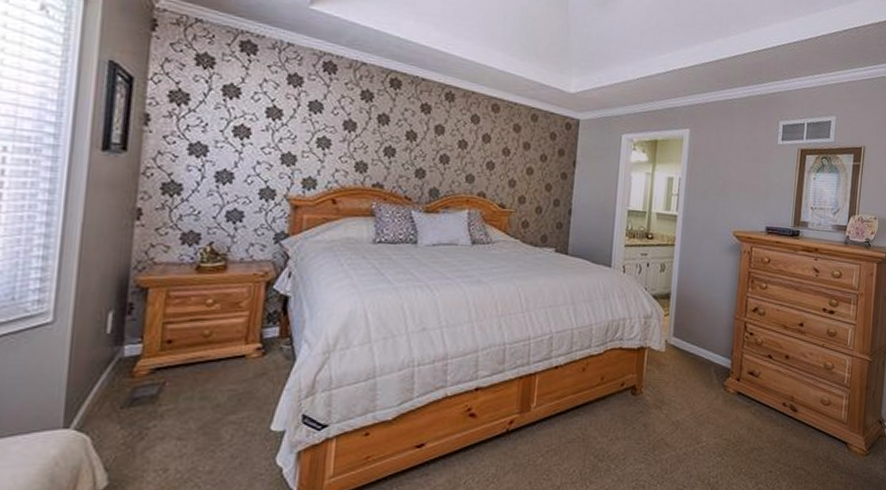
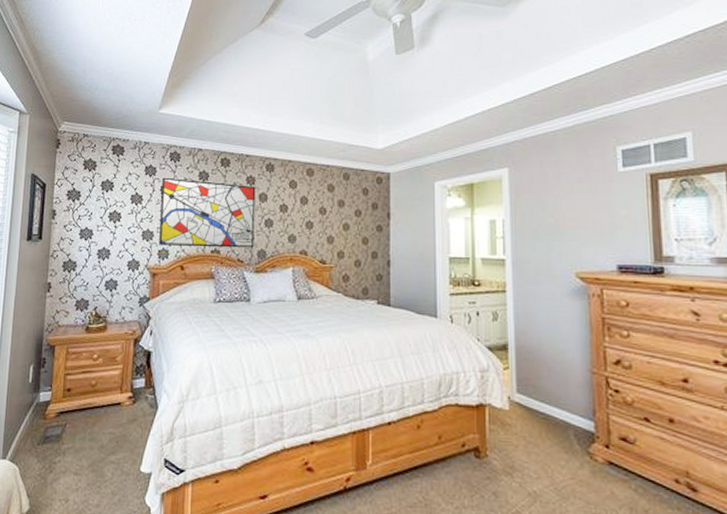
wall art: none [304,90,432,185] -> present [159,177,256,248]

